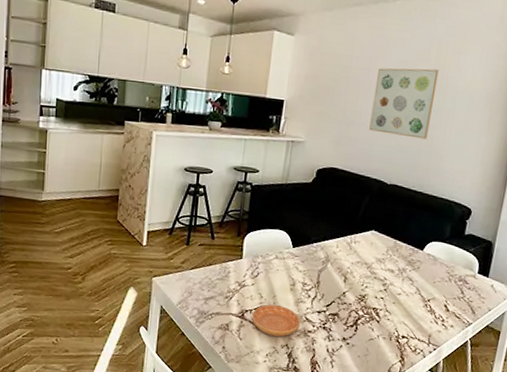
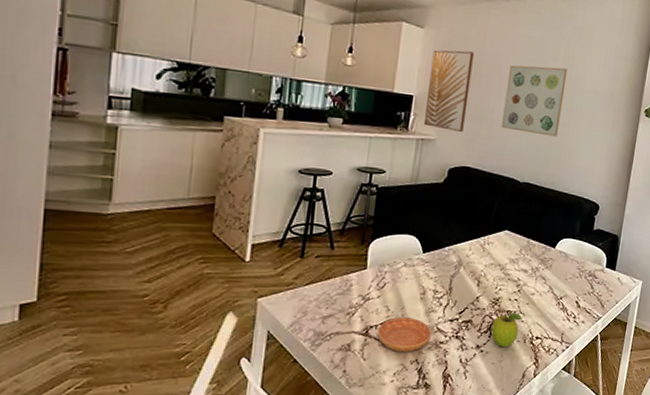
wall art: none [293,55,342,134] -> present [423,50,474,132]
fruit: none [357,310,389,343] -> present [491,313,523,348]

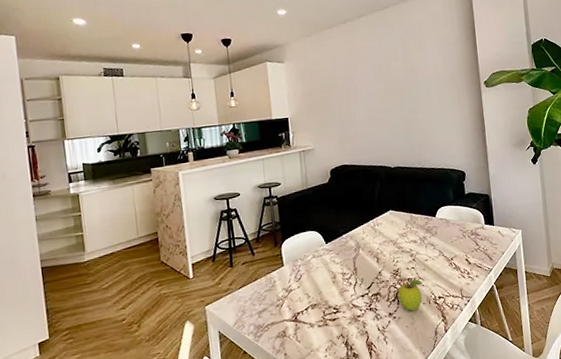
saucer: present [377,317,432,353] -> none [304,299,350,331]
wall art: present [423,50,474,132] -> none [295,71,335,140]
wall art: present [501,65,568,137] -> none [360,65,414,127]

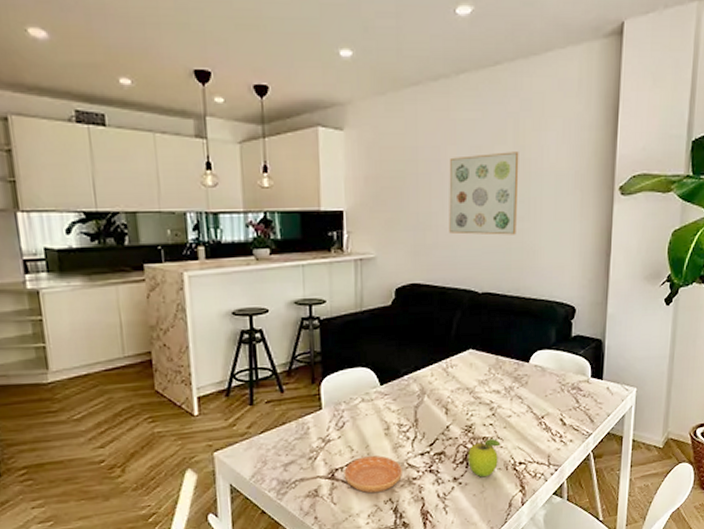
saucer: none [304,299,350,331] -> present [344,455,403,494]
wall art: none [360,65,414,127] -> present [449,152,519,235]

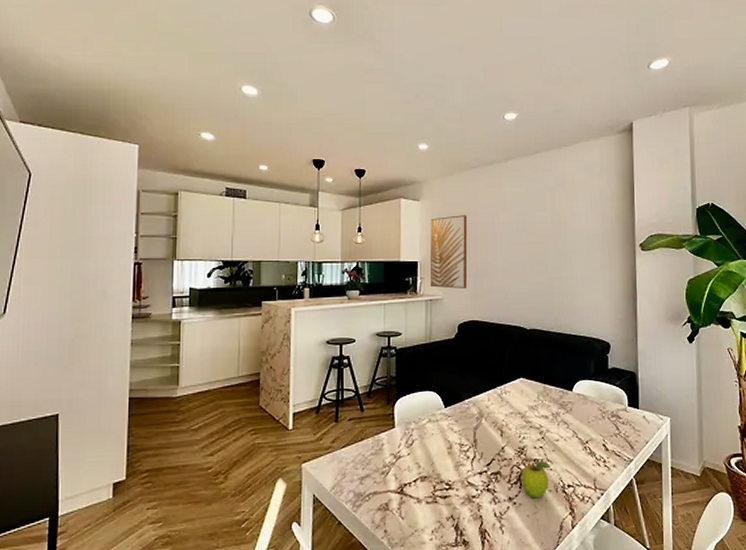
saucer: present [344,455,403,494] -> none [412,473,464,510]
wall art: none [358,149,407,245] -> present [430,215,468,289]
wall art: present [449,152,519,235] -> none [501,217,557,282]

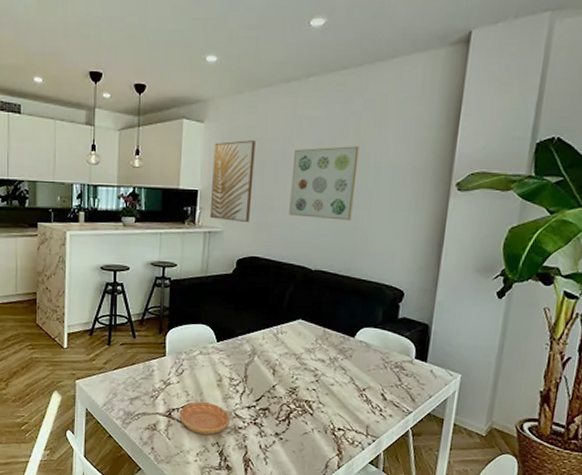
saucer: none [412,473,464,510] -> present [179,402,231,436]
wall art: none [501,217,557,282] -> present [289,146,359,221]
fruit: present [521,461,551,499] -> none [290,402,322,437]

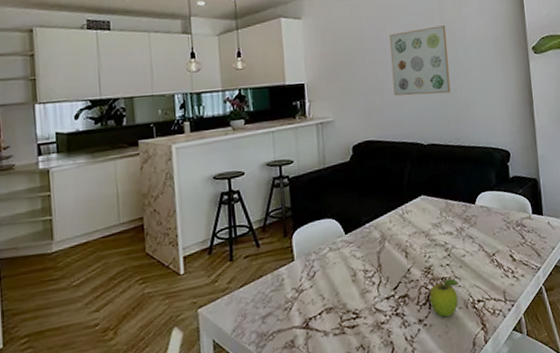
saucer: present [179,402,231,436] -> none [317,302,372,341]
wall art: present [209,140,255,222] -> none [314,30,358,110]
fruit: none [290,402,322,437] -> present [430,278,459,318]

